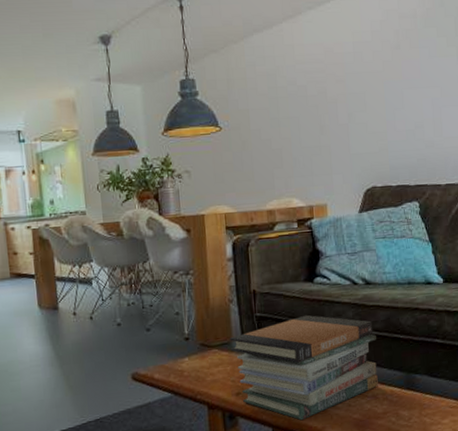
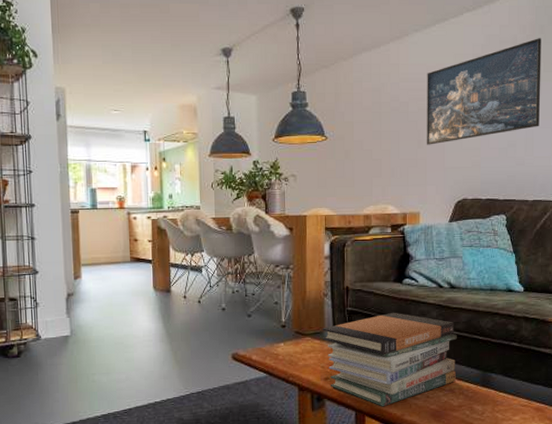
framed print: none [324,11,447,131] -> present [426,38,542,145]

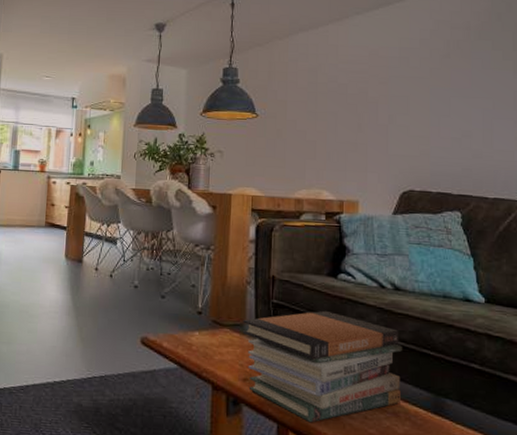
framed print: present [426,38,542,145] -> none [367,25,500,130]

